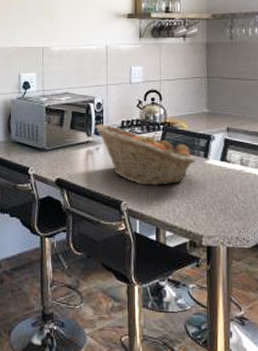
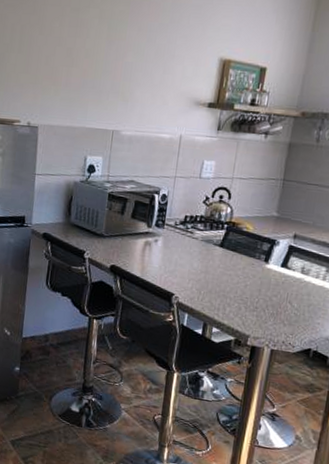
fruit basket: present [96,124,197,186] -> none [158,216,256,284]

